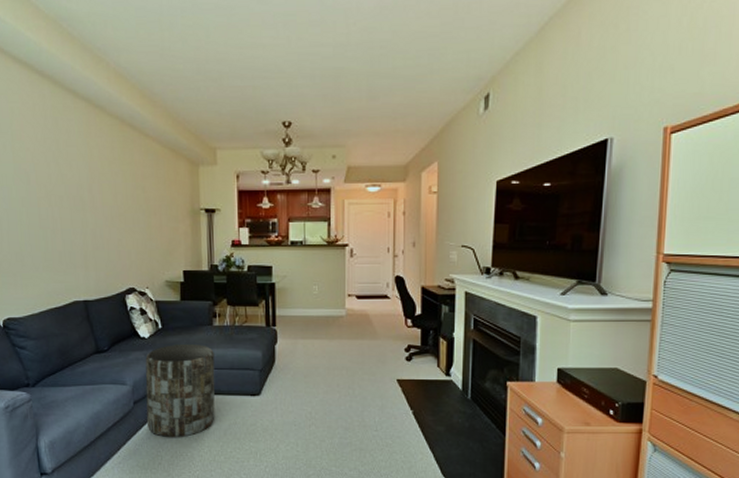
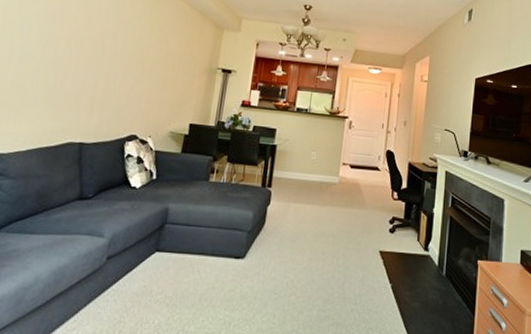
side table: present [145,343,215,438] -> none [116,197,205,302]

